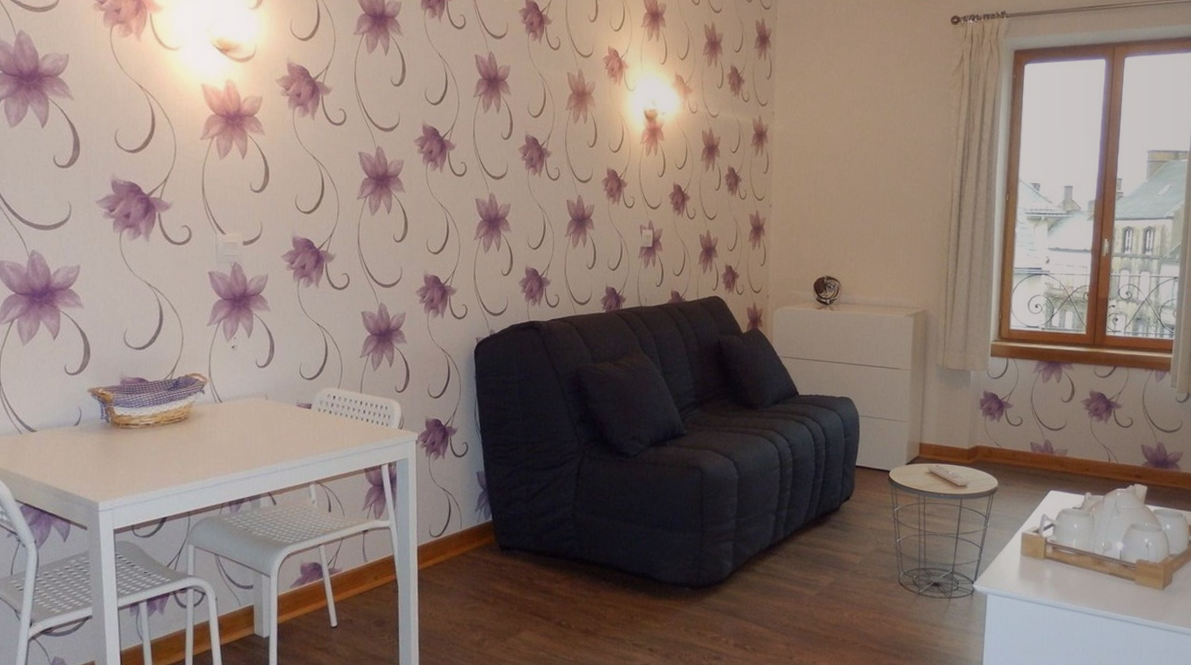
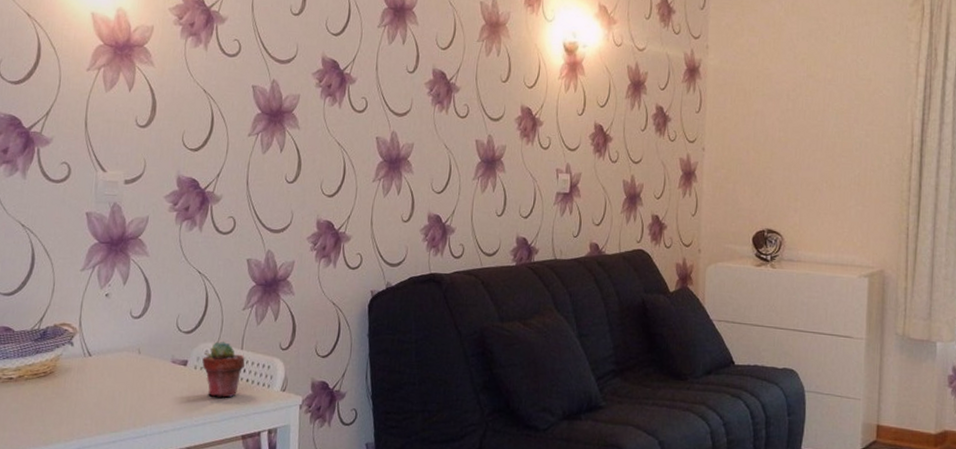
potted succulent: none [325,385,364,436] -> present [202,341,245,398]

